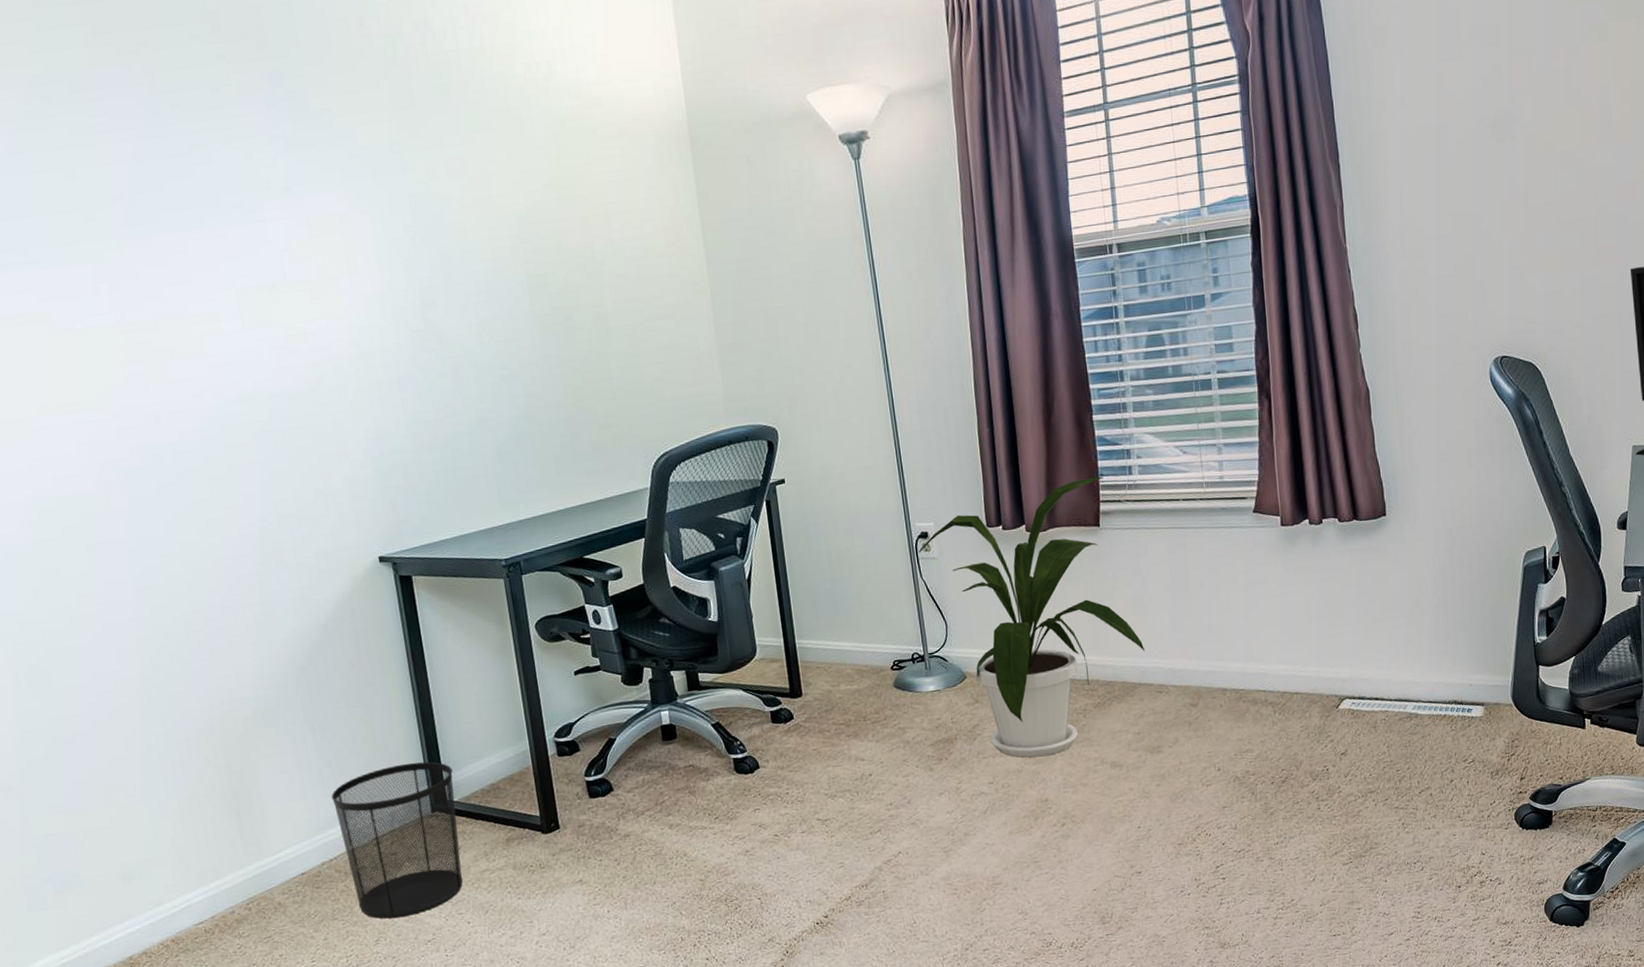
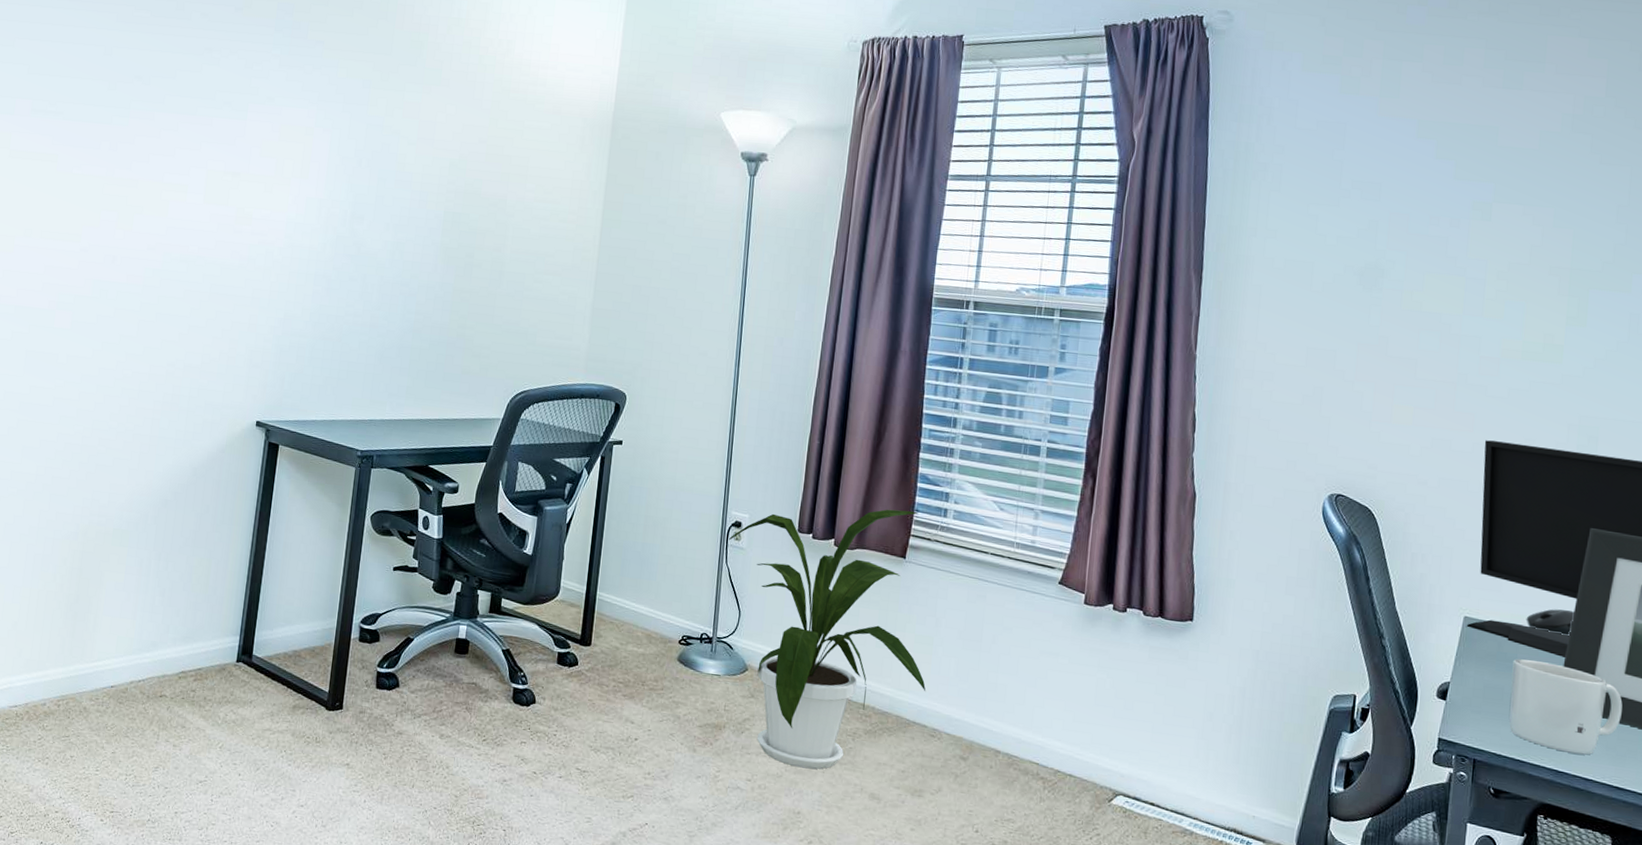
waste bin: present [331,761,463,919] -> none [150,609,265,753]

